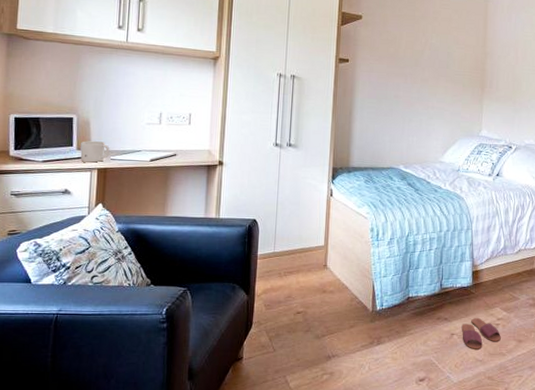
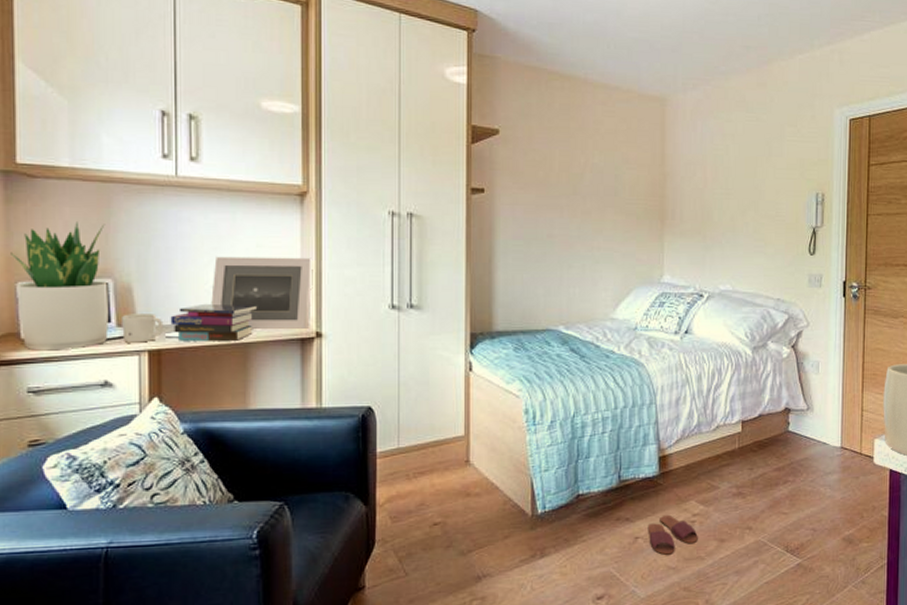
planter: none [7,72,75,166] -> present [11,222,109,351]
books: none [115,135,178,165] -> present [170,303,258,341]
picture frame: none [145,101,220,159] -> present [211,256,313,330]

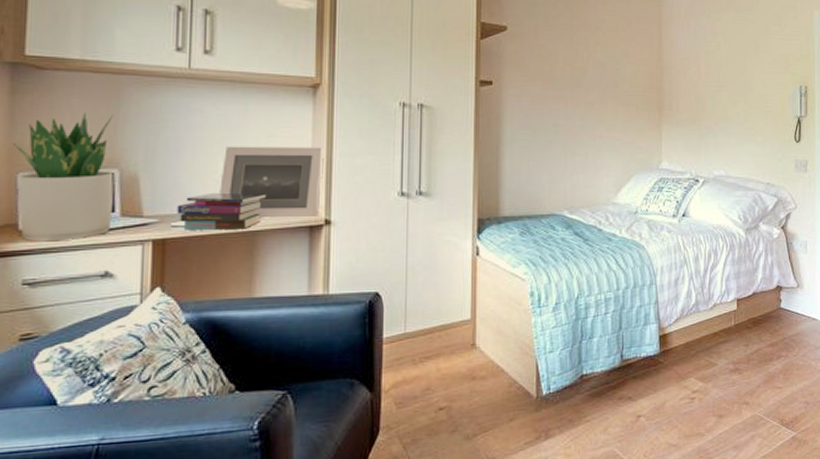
mug: present [122,314,164,343] -> none [126,203,170,233]
slippers: present [647,514,698,555] -> none [649,392,698,433]

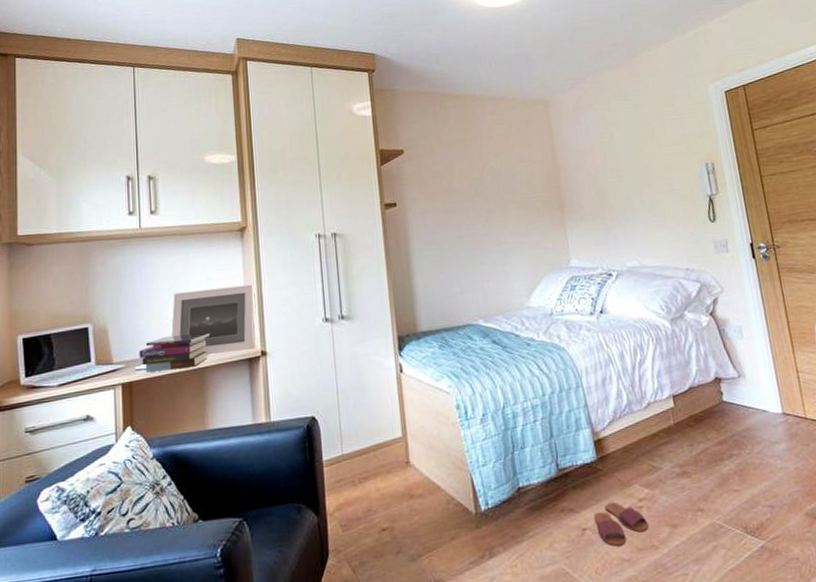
planter: present [13,113,114,242] -> none [13,277,89,395]
slippers: none [649,392,698,433] -> present [593,501,649,546]

